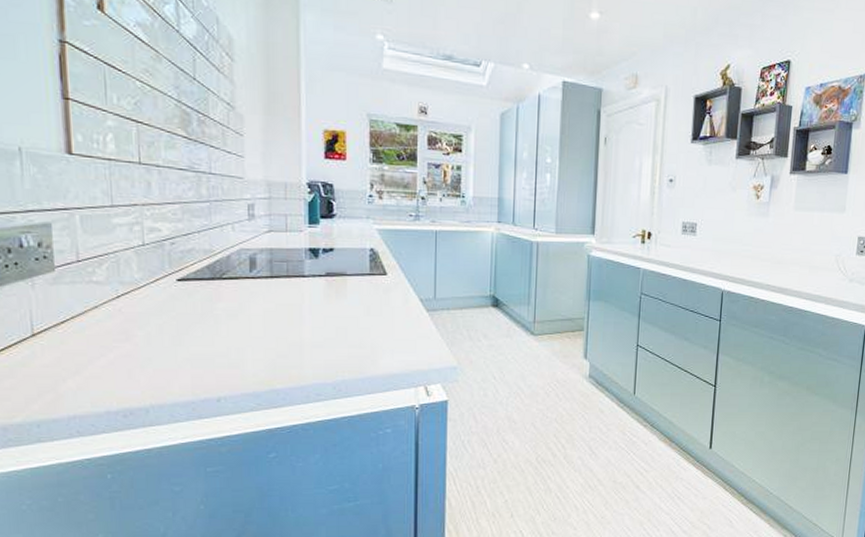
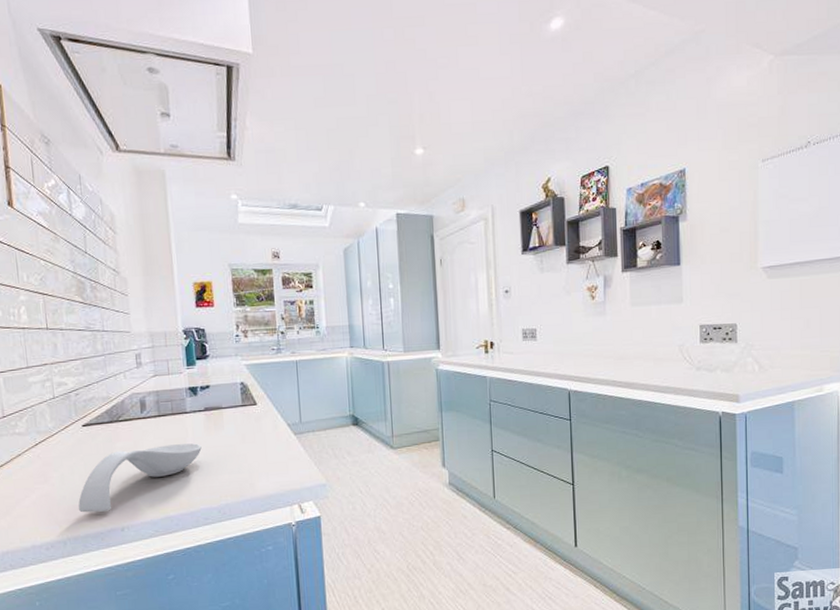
spoon rest: none [165,310,319,379] -> present [78,443,202,513]

